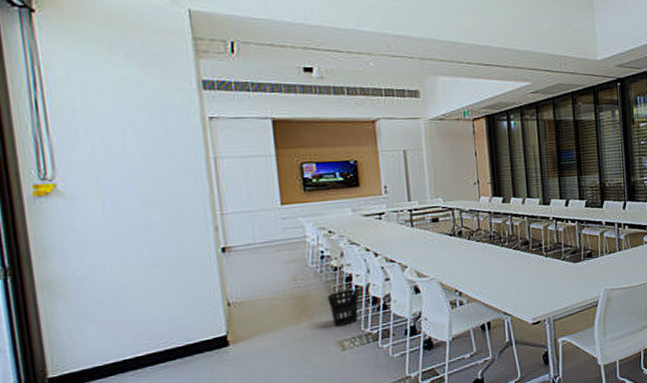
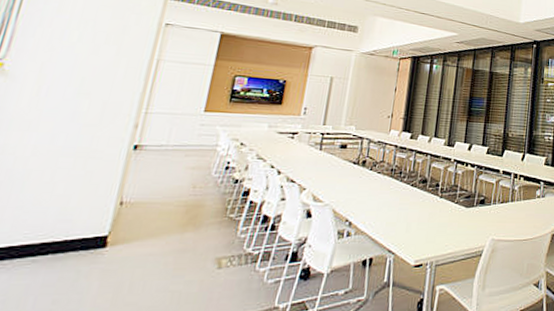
wastebasket: present [327,288,359,327] -> none [217,204,252,242]

